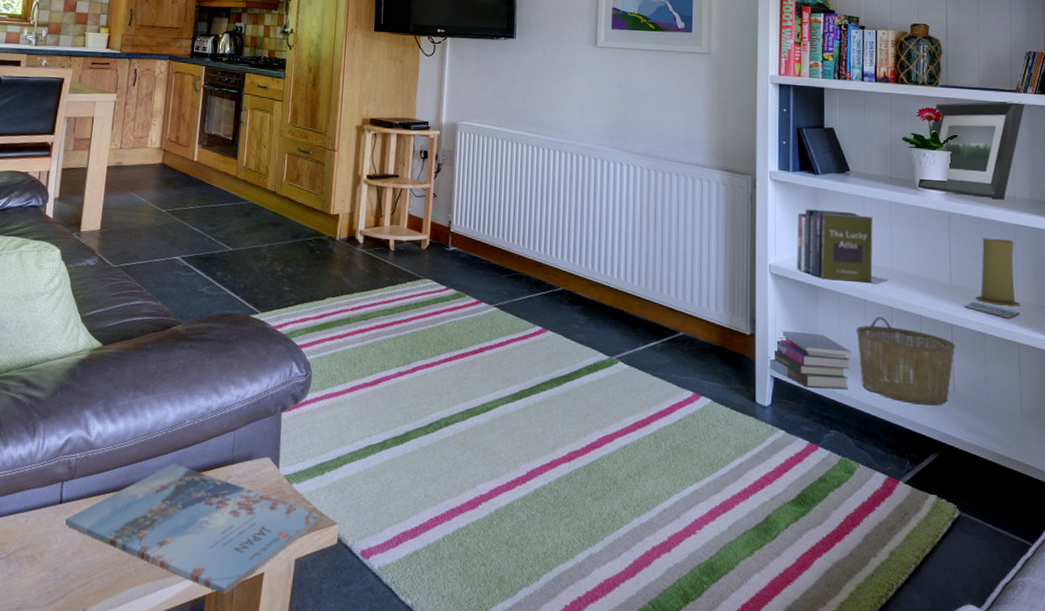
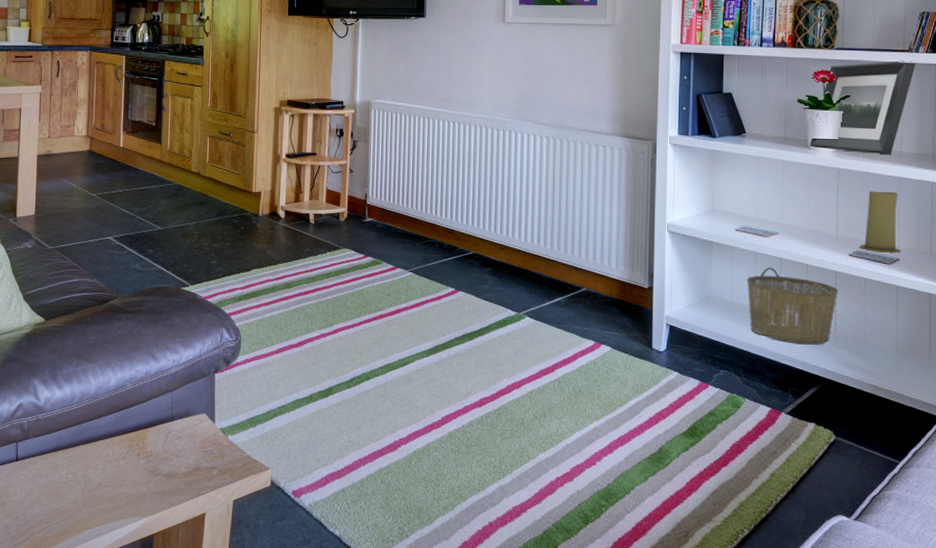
magazine: present [65,463,322,595] -> none [22,422,255,533]
books: present [769,330,853,389] -> none [665,283,743,334]
books: present [797,209,873,283] -> none [693,170,766,236]

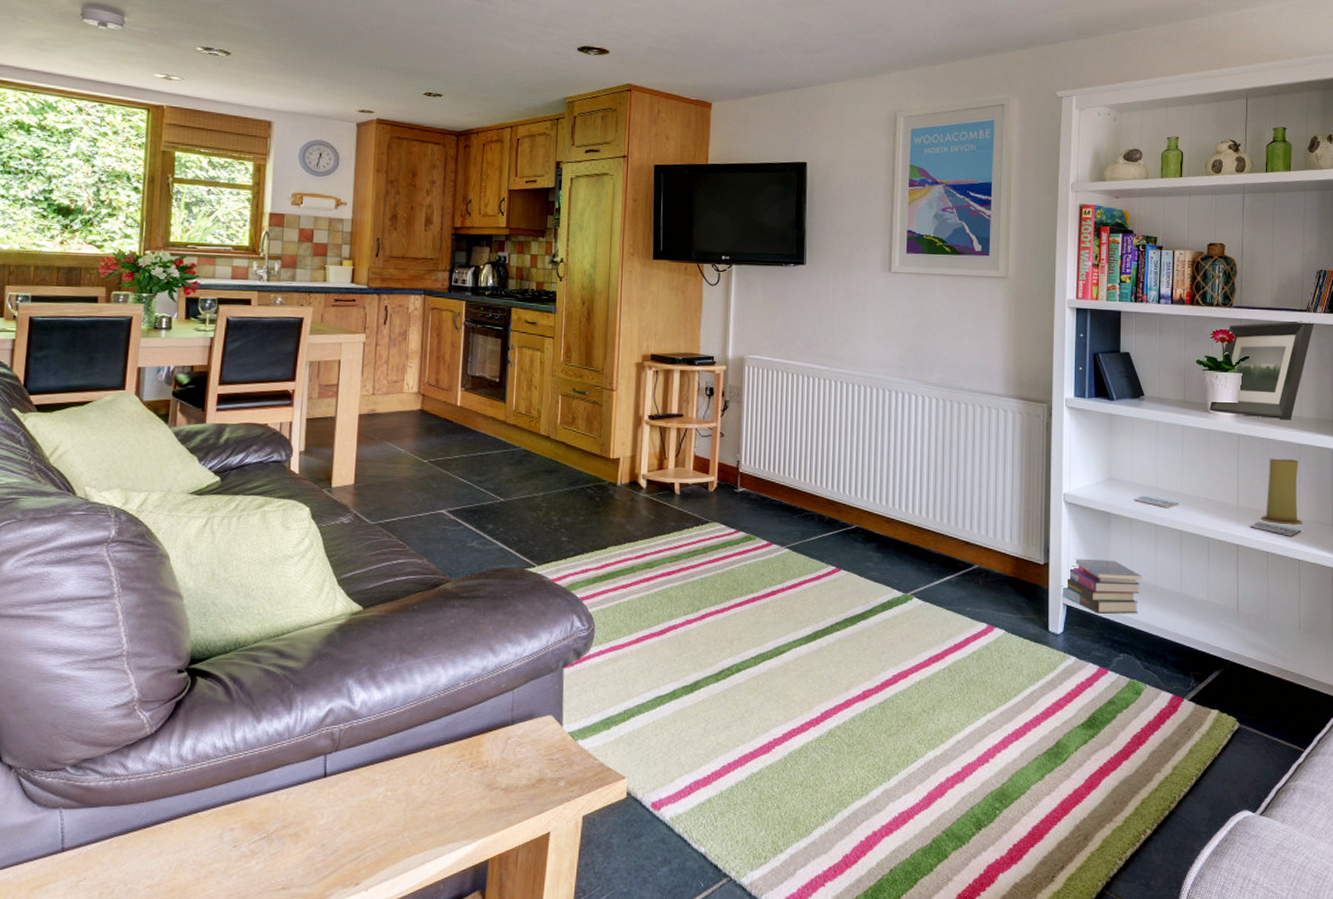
books: none [665,283,743,334] -> present [1062,558,1143,614]
basket: present [747,267,839,345] -> none [1146,541,1241,625]

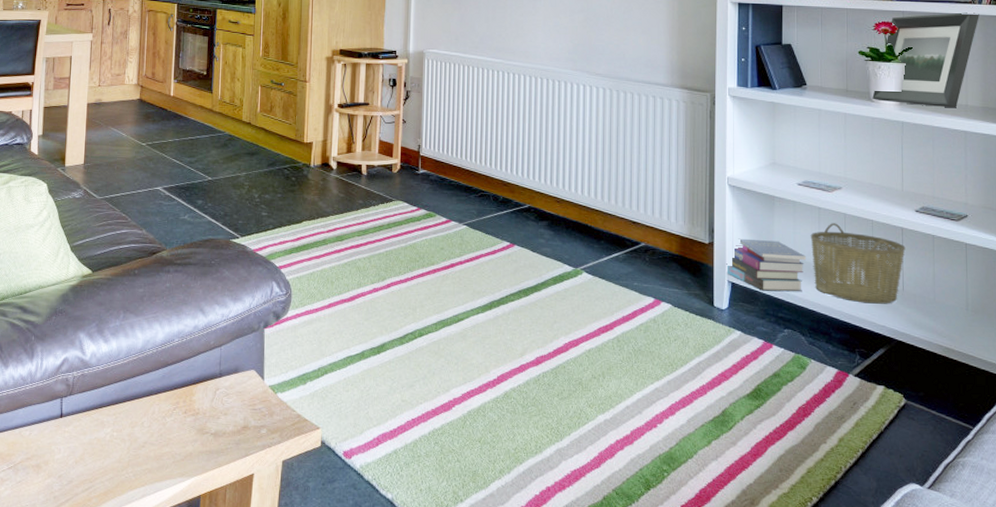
basket: none [1146,541,1241,625] -> present [810,223,906,304]
candle: present [1261,458,1303,524] -> none [926,145,970,209]

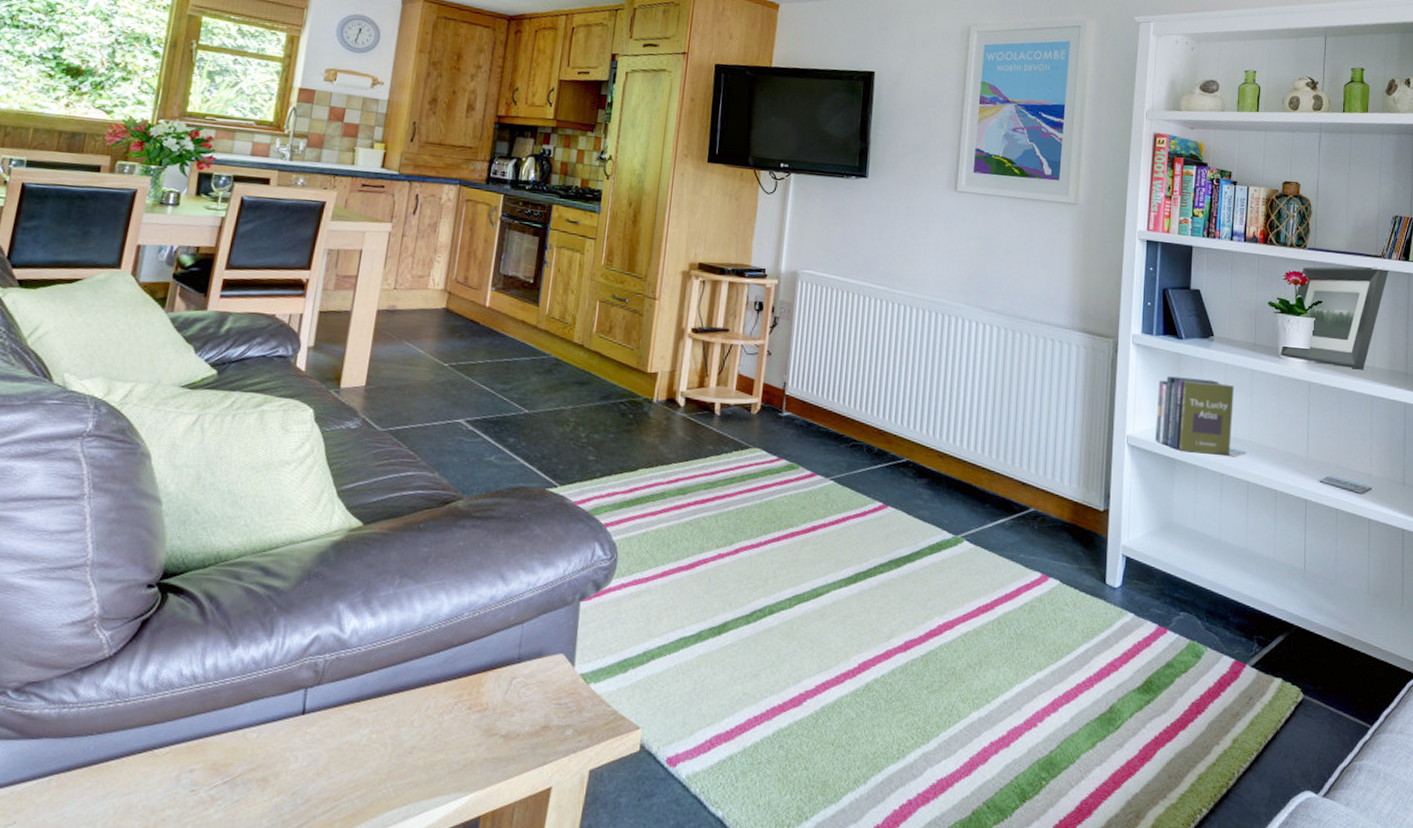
books: present [726,238,807,292] -> none [1121,506,1207,569]
books: none [754,123,828,191] -> present [1155,376,1234,456]
basket: present [810,223,906,304] -> none [1211,491,1309,585]

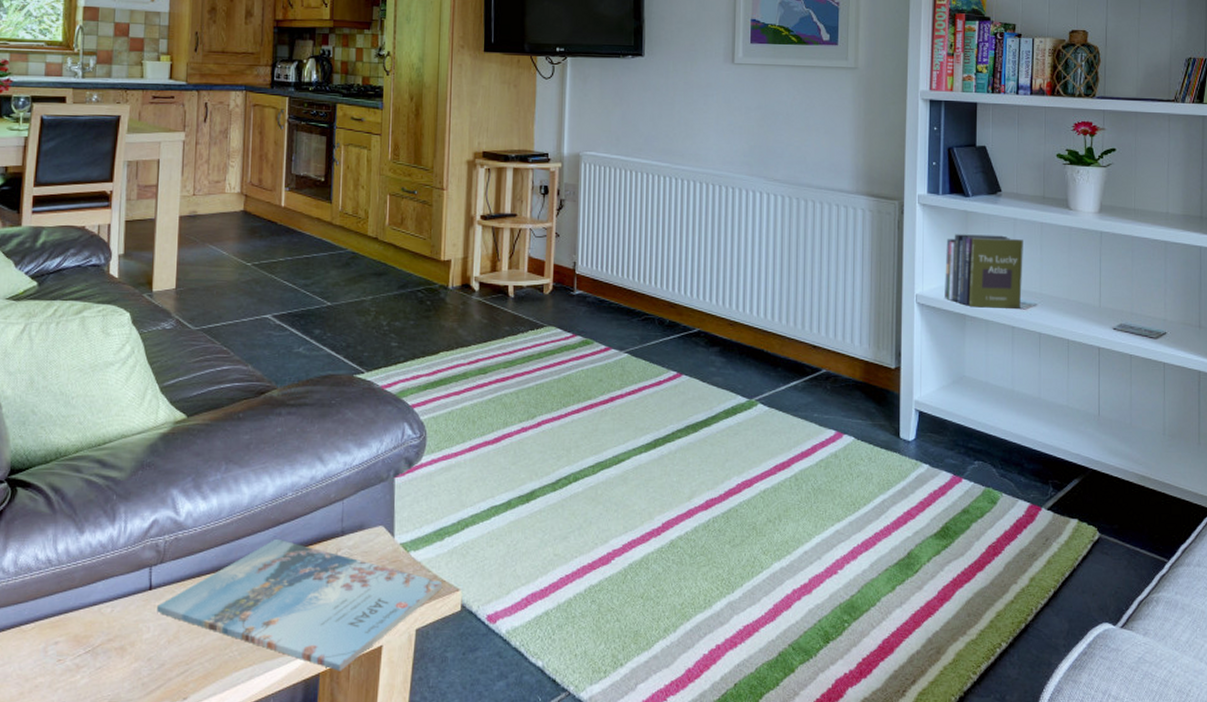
magazine: none [308,662,623,815] -> present [157,538,443,671]
picture frame: present [1280,266,1389,370] -> none [1070,111,1182,217]

